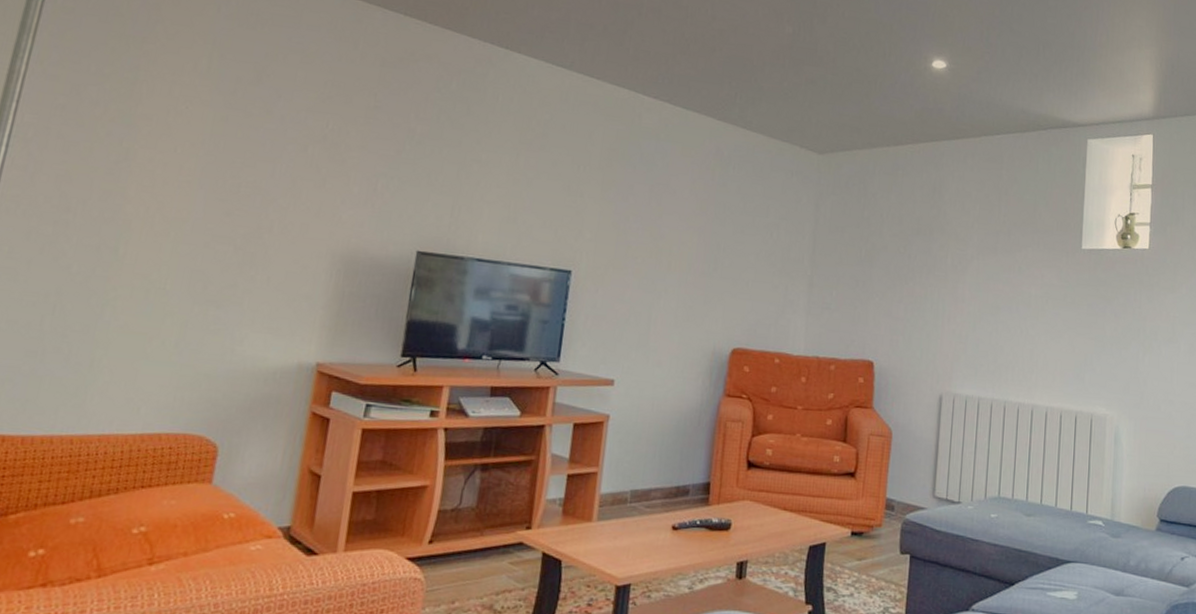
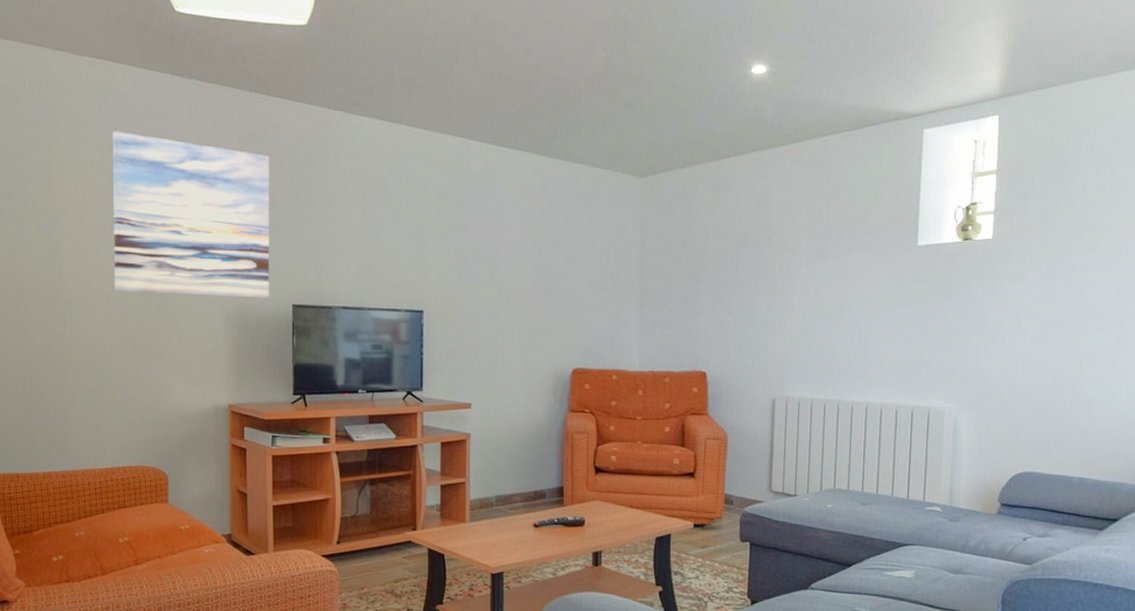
wall art: none [192,36,416,241] -> present [113,131,270,298]

